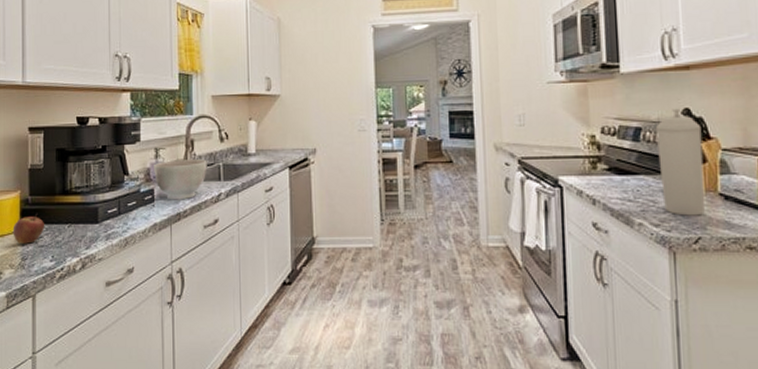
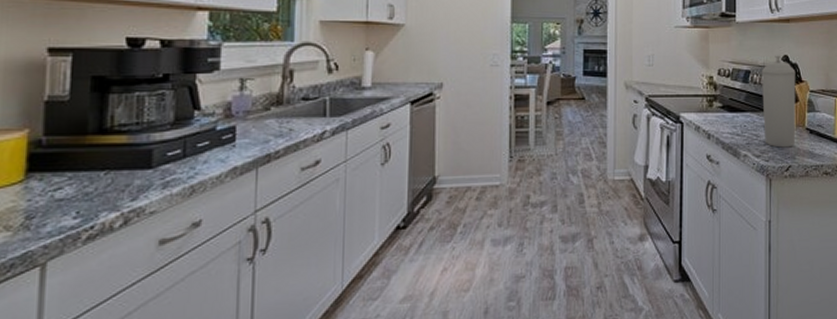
fruit: present [13,213,45,244] -> none [12,157,68,198]
bowl: present [154,159,207,200] -> none [237,93,310,140]

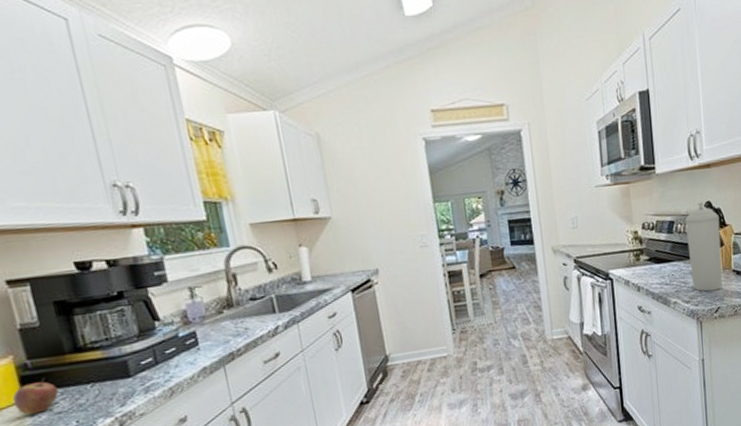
fruit: none [12,157,68,198] -> present [12,377,59,415]

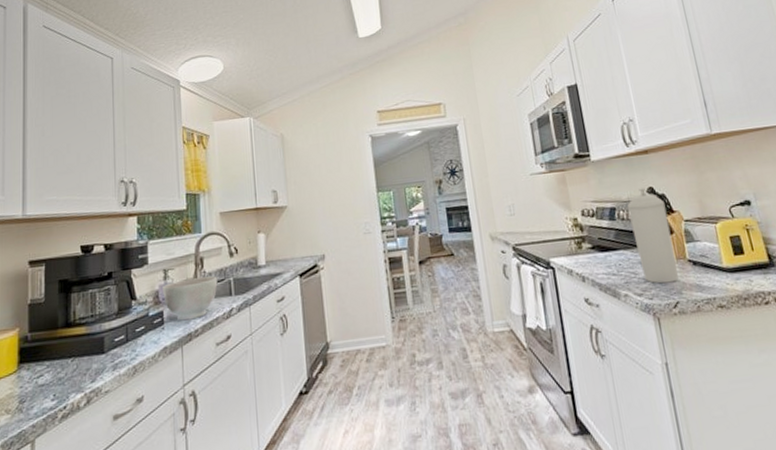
fruit: present [12,377,59,415] -> none [9,350,46,386]
bowl: none [190,293,258,341] -> present [163,276,218,321]

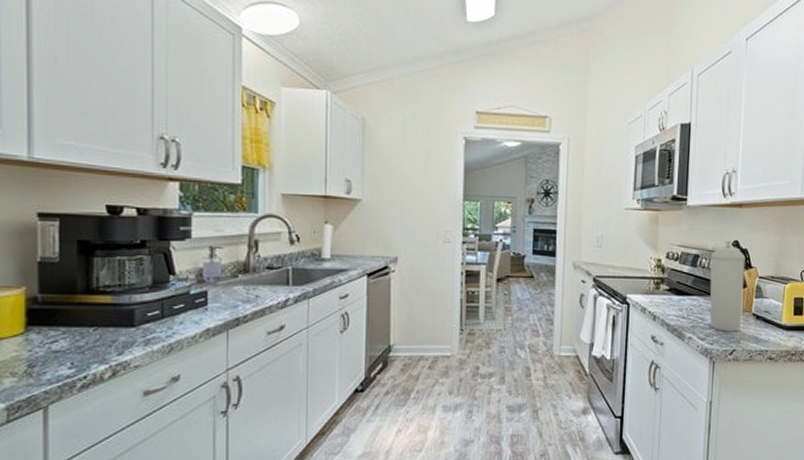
bowl: present [163,276,218,321] -> none [208,261,274,305]

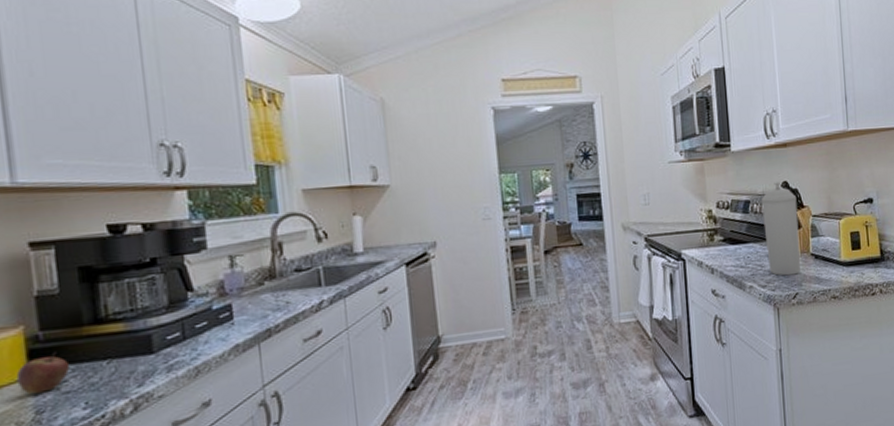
fruit: none [15,313,62,349] -> present [16,351,71,394]

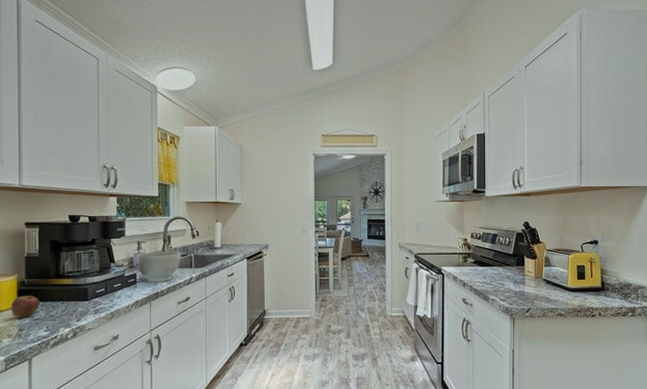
bowl: none [229,264,303,316] -> present [136,251,181,283]
canister: present [761,181,801,276] -> none [506,222,535,294]

